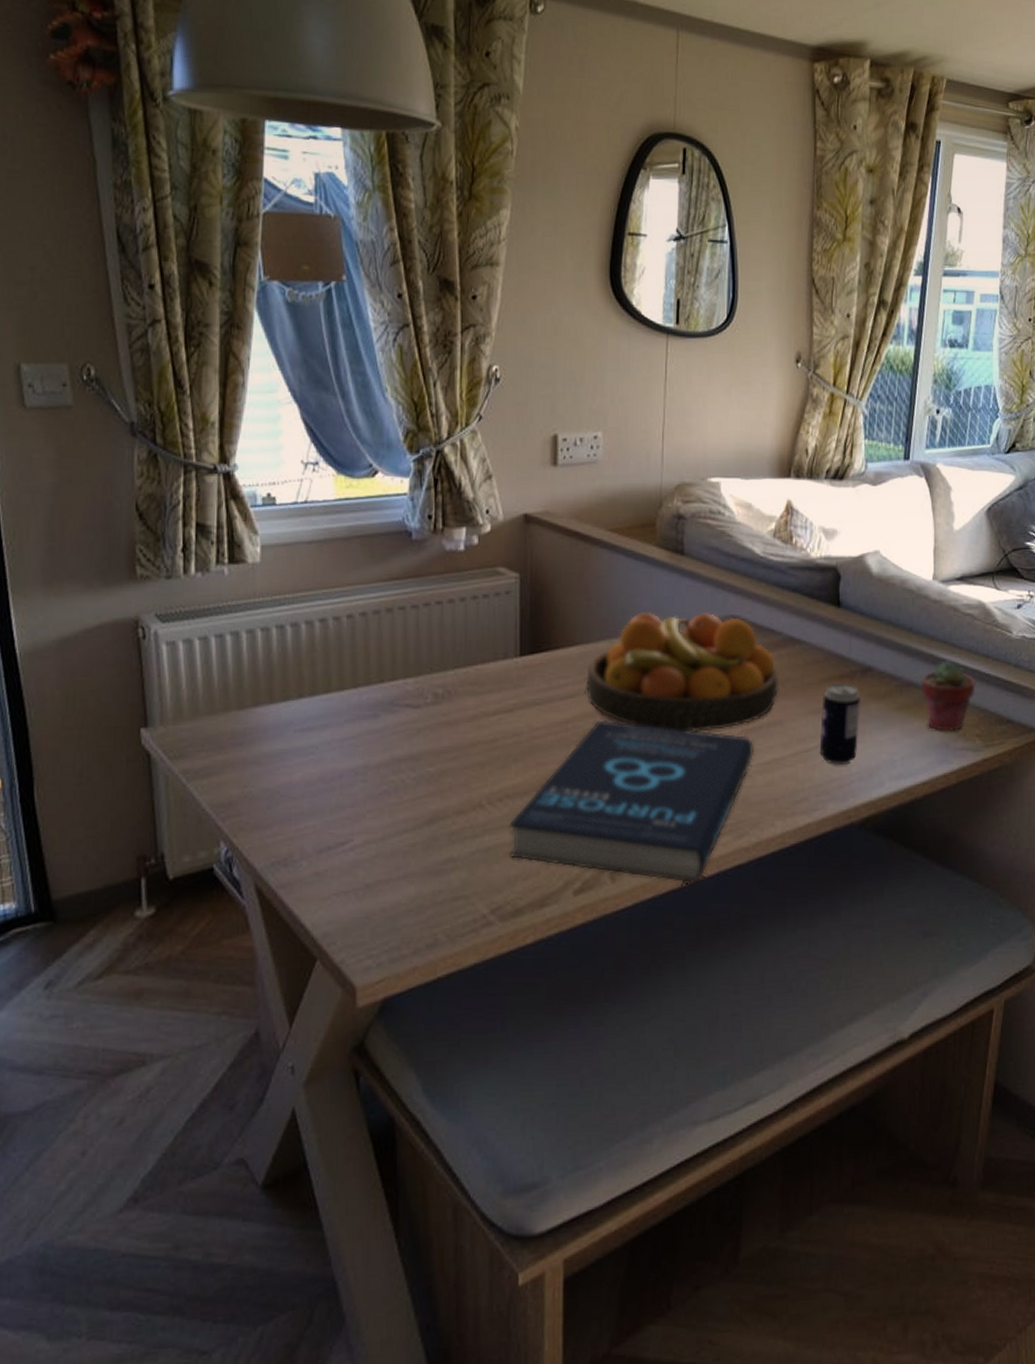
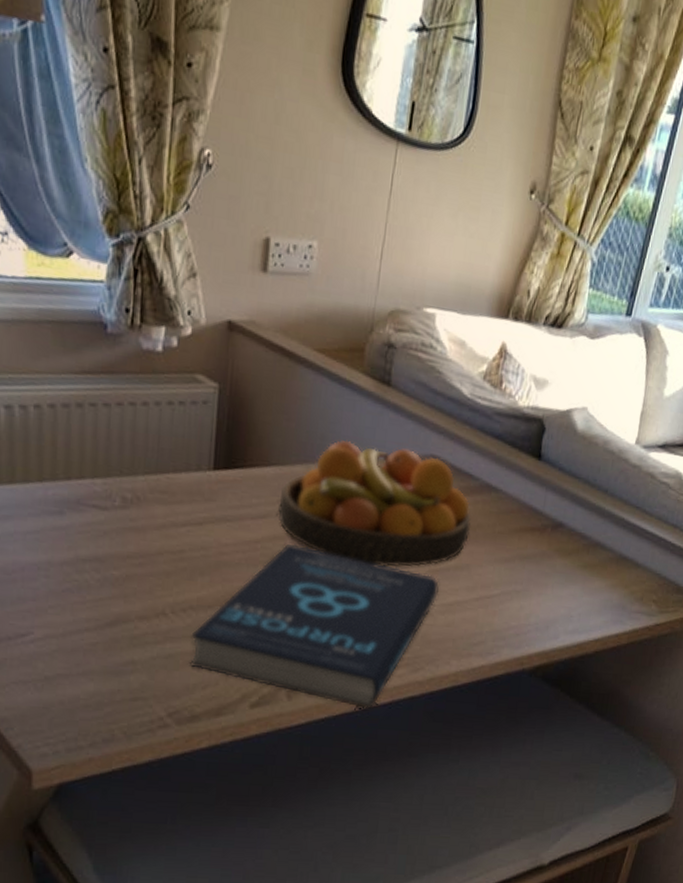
beverage can: present [819,682,860,766] -> none [501,534,548,615]
potted succulent: present [921,660,976,731] -> none [607,525,660,595]

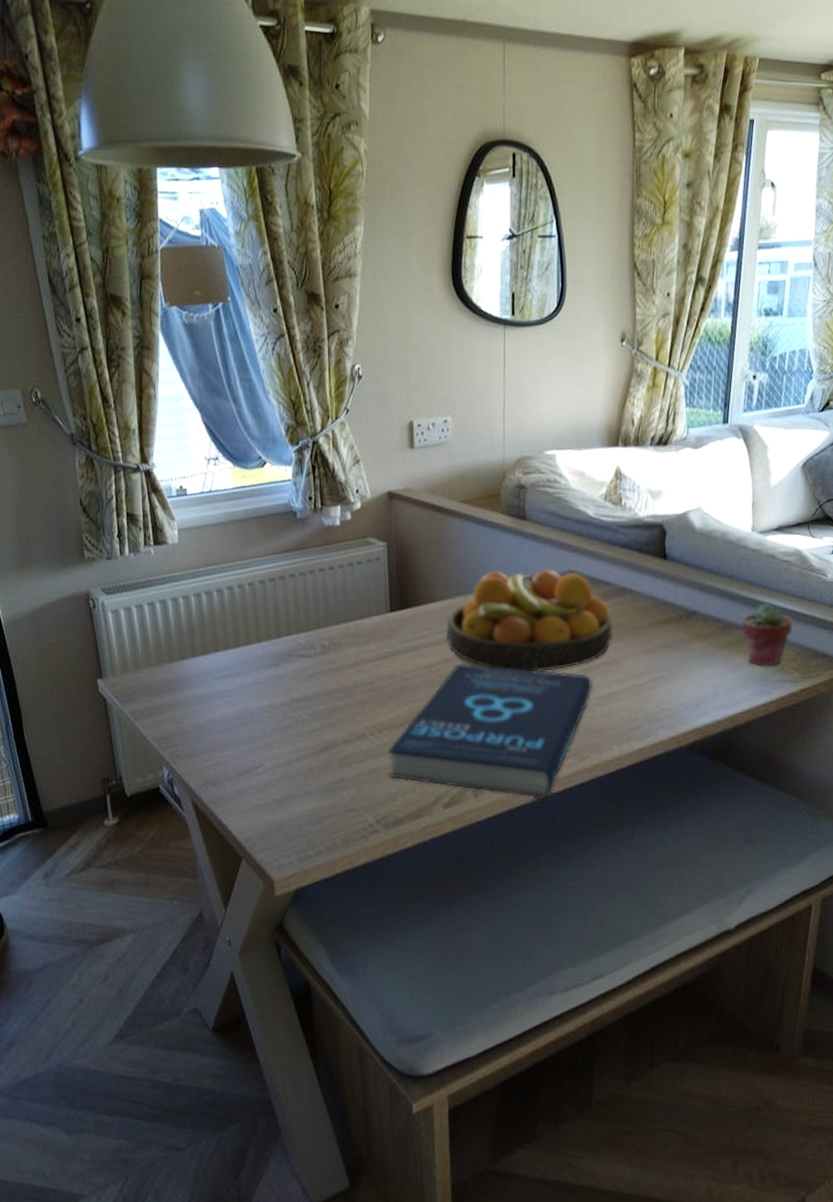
potted succulent: none [607,525,660,595] -> present [742,603,793,666]

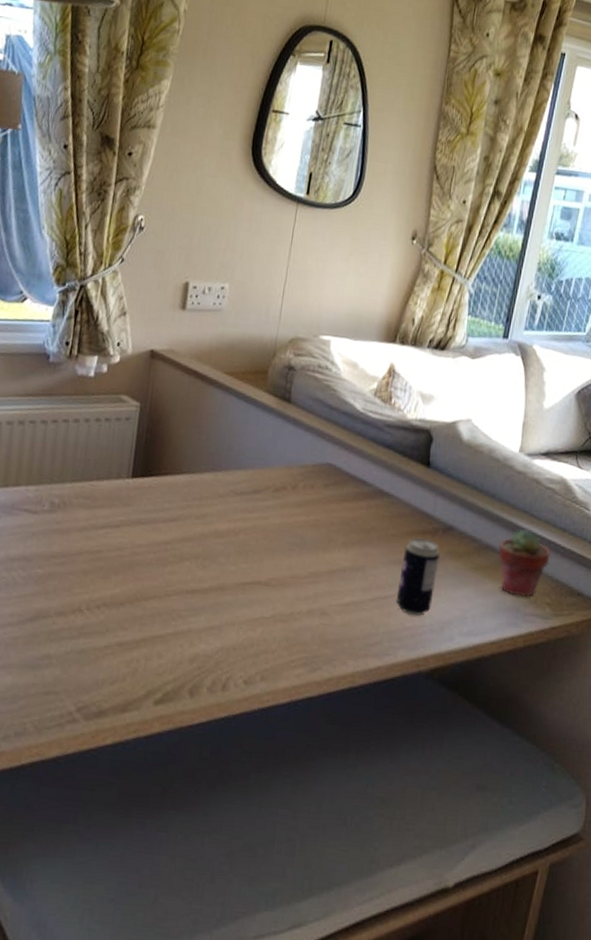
book: present [388,663,592,799] -> none [99,545,336,709]
fruit bowl: present [446,569,612,672] -> none [187,450,365,568]
beverage can: none [650,626,687,698] -> present [396,537,440,616]

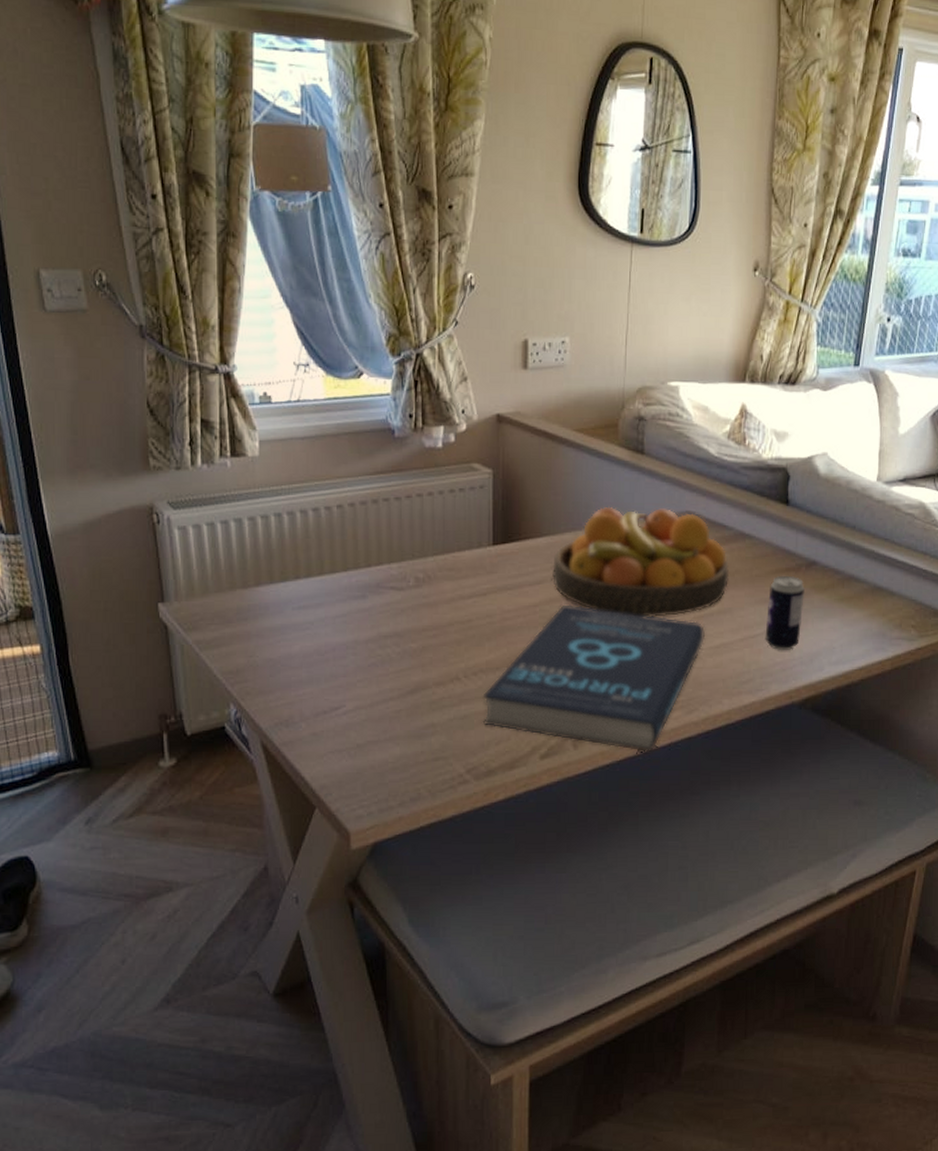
book: none [99,545,336,709] -> present [482,604,705,753]
fruit bowl: none [187,450,365,568] -> present [552,506,729,617]
potted succulent: present [498,529,551,597] -> none [862,556,913,622]

